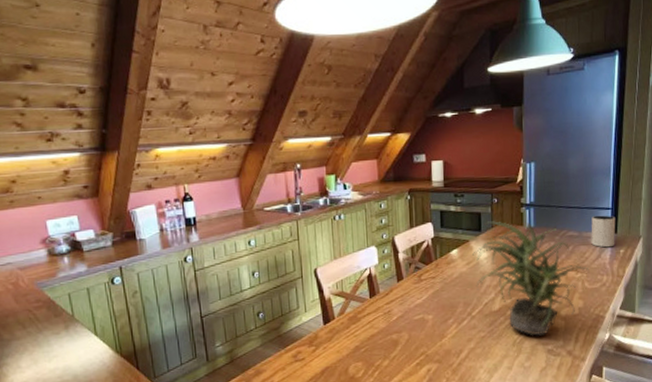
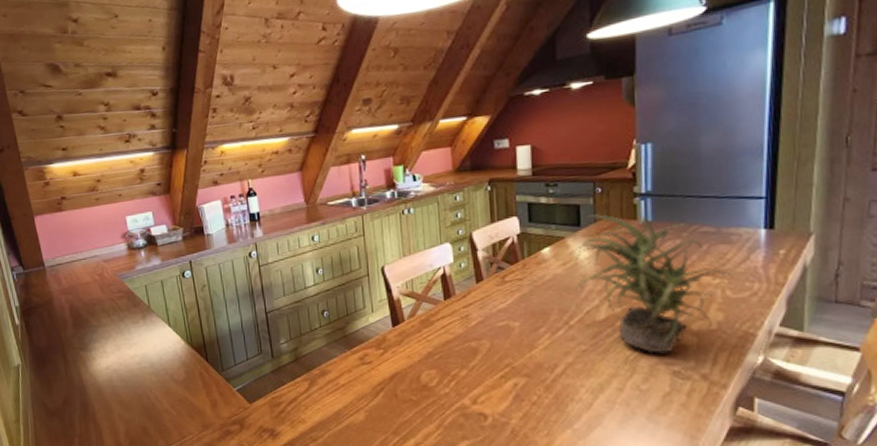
mug: present [591,215,616,248] -> none [734,206,773,247]

